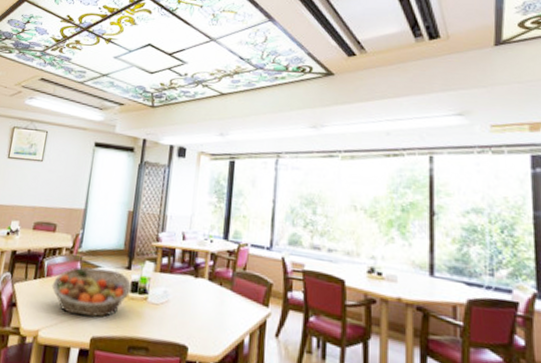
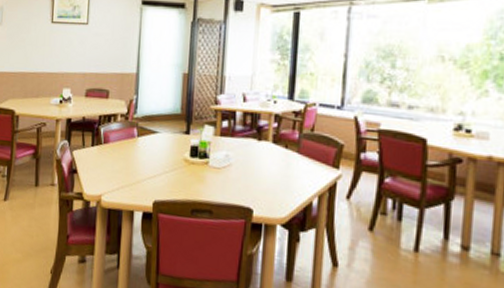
fruit basket: present [51,267,132,317] -> none [110,133,192,182]

